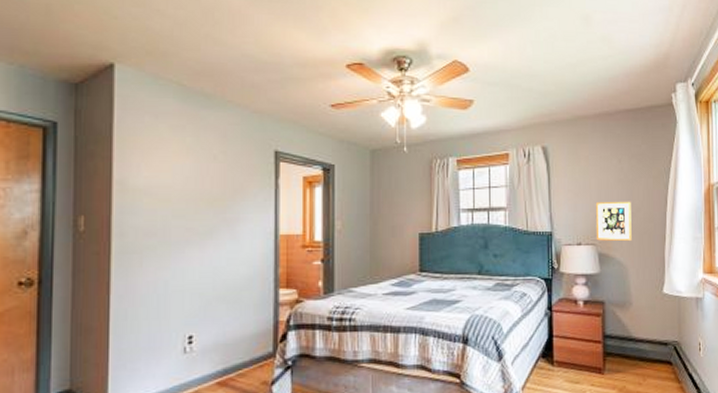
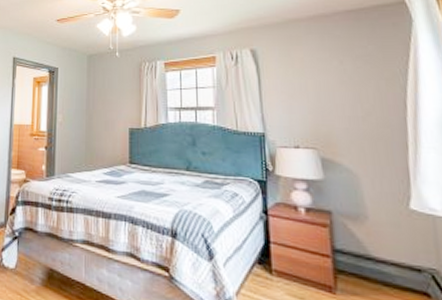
picture frame: present [595,201,632,241] -> none [314,104,363,146]

